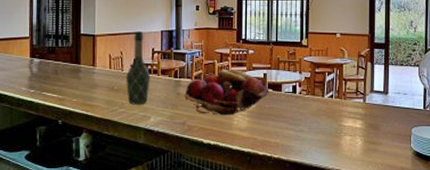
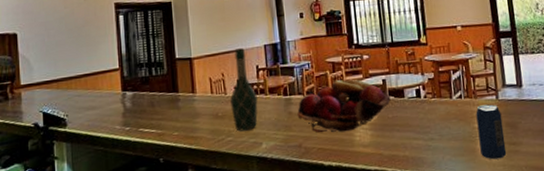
beverage can: none [343,106,367,155] -> present [476,104,507,160]

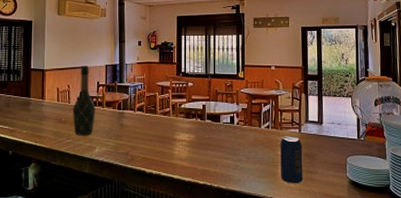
fruit basket: present [297,79,391,133] -> none [128,102,208,146]

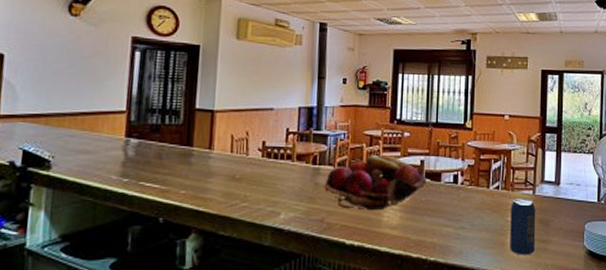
wine bottle: present [73,66,96,136] -> none [251,107,283,198]
fruit basket: none [128,102,208,146] -> present [324,155,426,211]

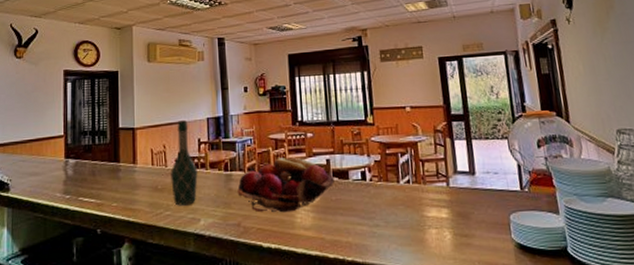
wine bottle: none [251,107,283,198] -> present [171,120,198,206]
beverage can: present [510,199,536,255] -> none [424,191,458,252]

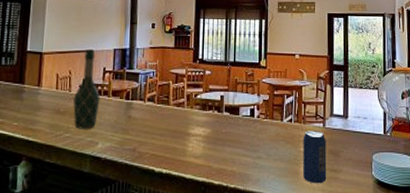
fruit basket: present [237,157,335,213] -> none [136,91,226,141]
beverage can: none [424,191,458,252] -> present [303,131,327,184]

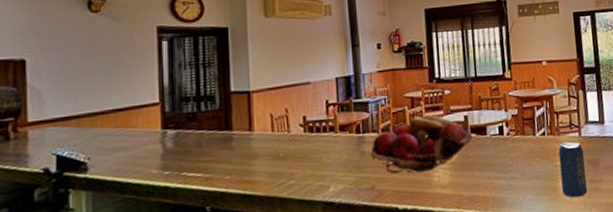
wine bottle: present [73,49,100,129] -> none [294,81,326,174]
fruit basket: none [136,91,226,141] -> present [370,115,472,174]

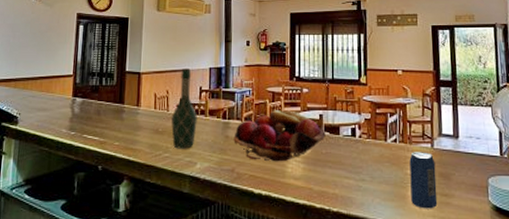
wine bottle: none [294,81,326,174] -> present [171,69,197,149]

